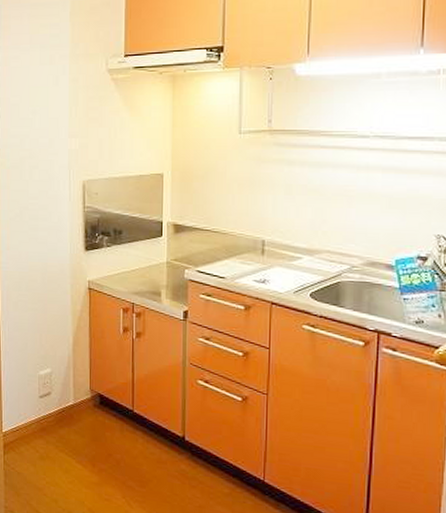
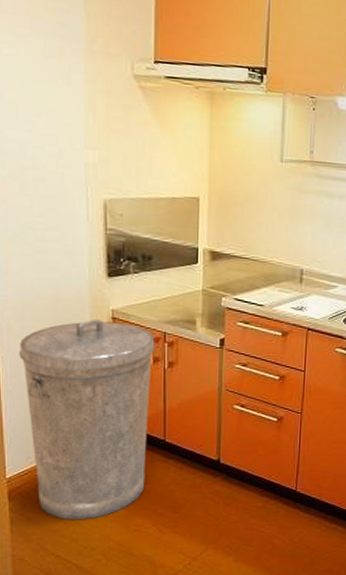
trash can: none [15,289,125,482] -> present [18,318,155,520]

